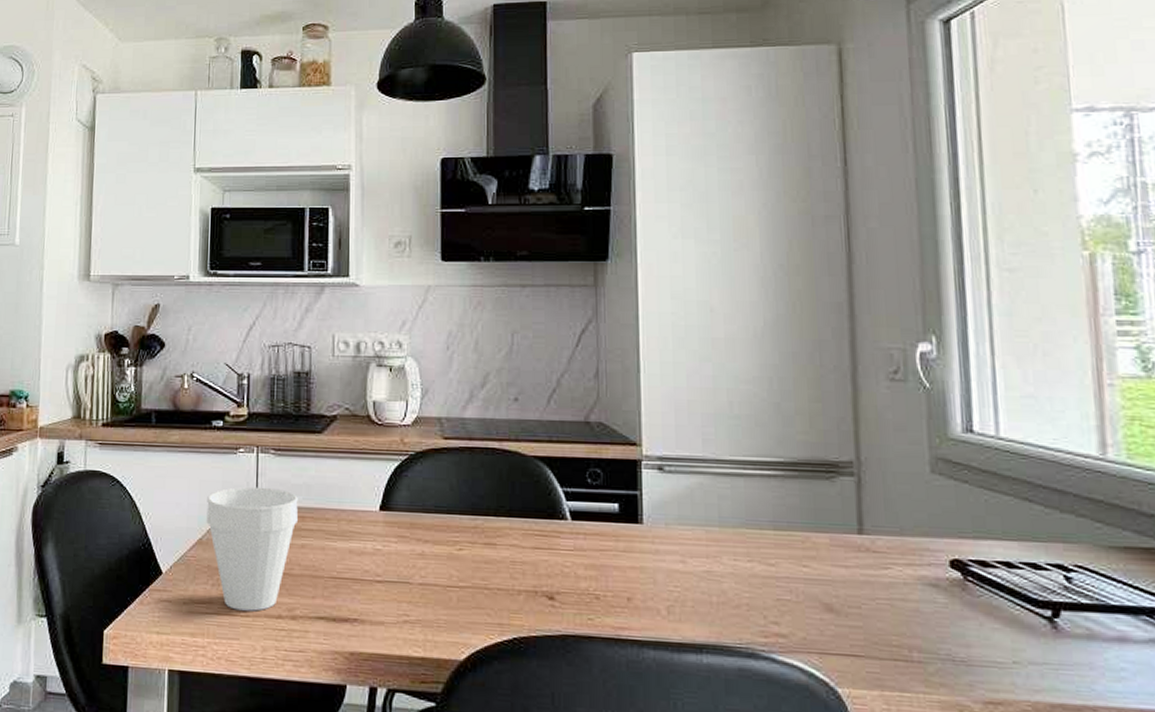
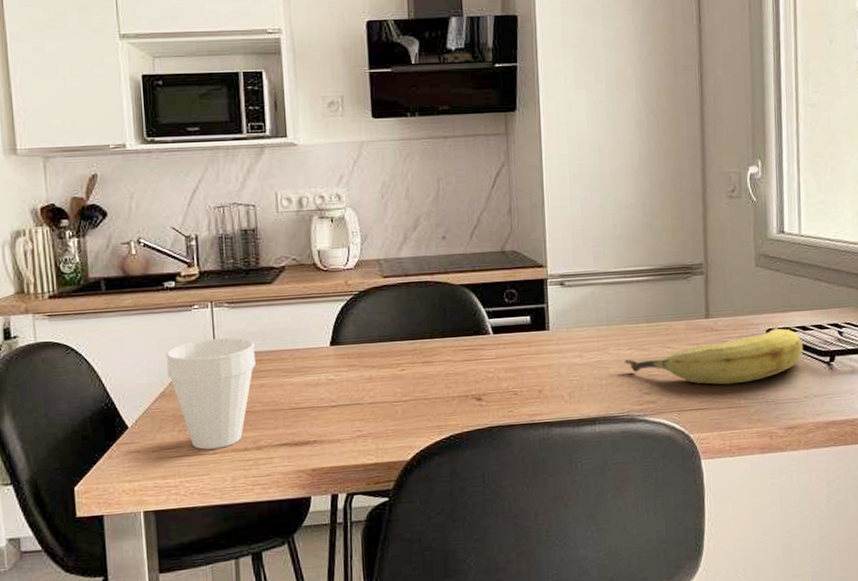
fruit: none [743,561,1009,628] -> present [624,328,803,385]

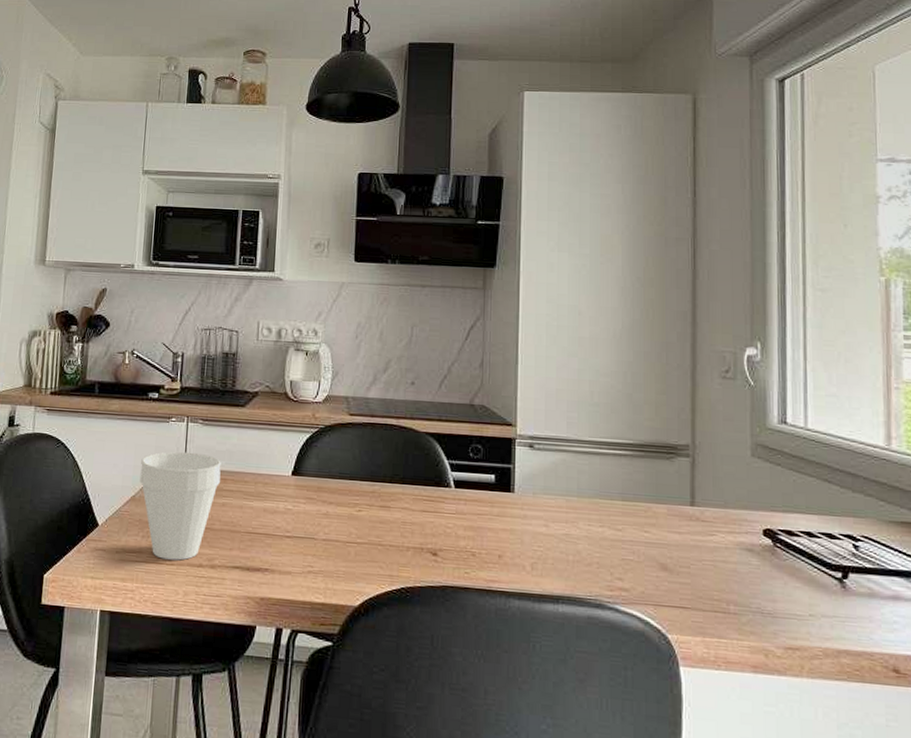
fruit: present [624,328,803,385] -> none [595,530,809,586]

